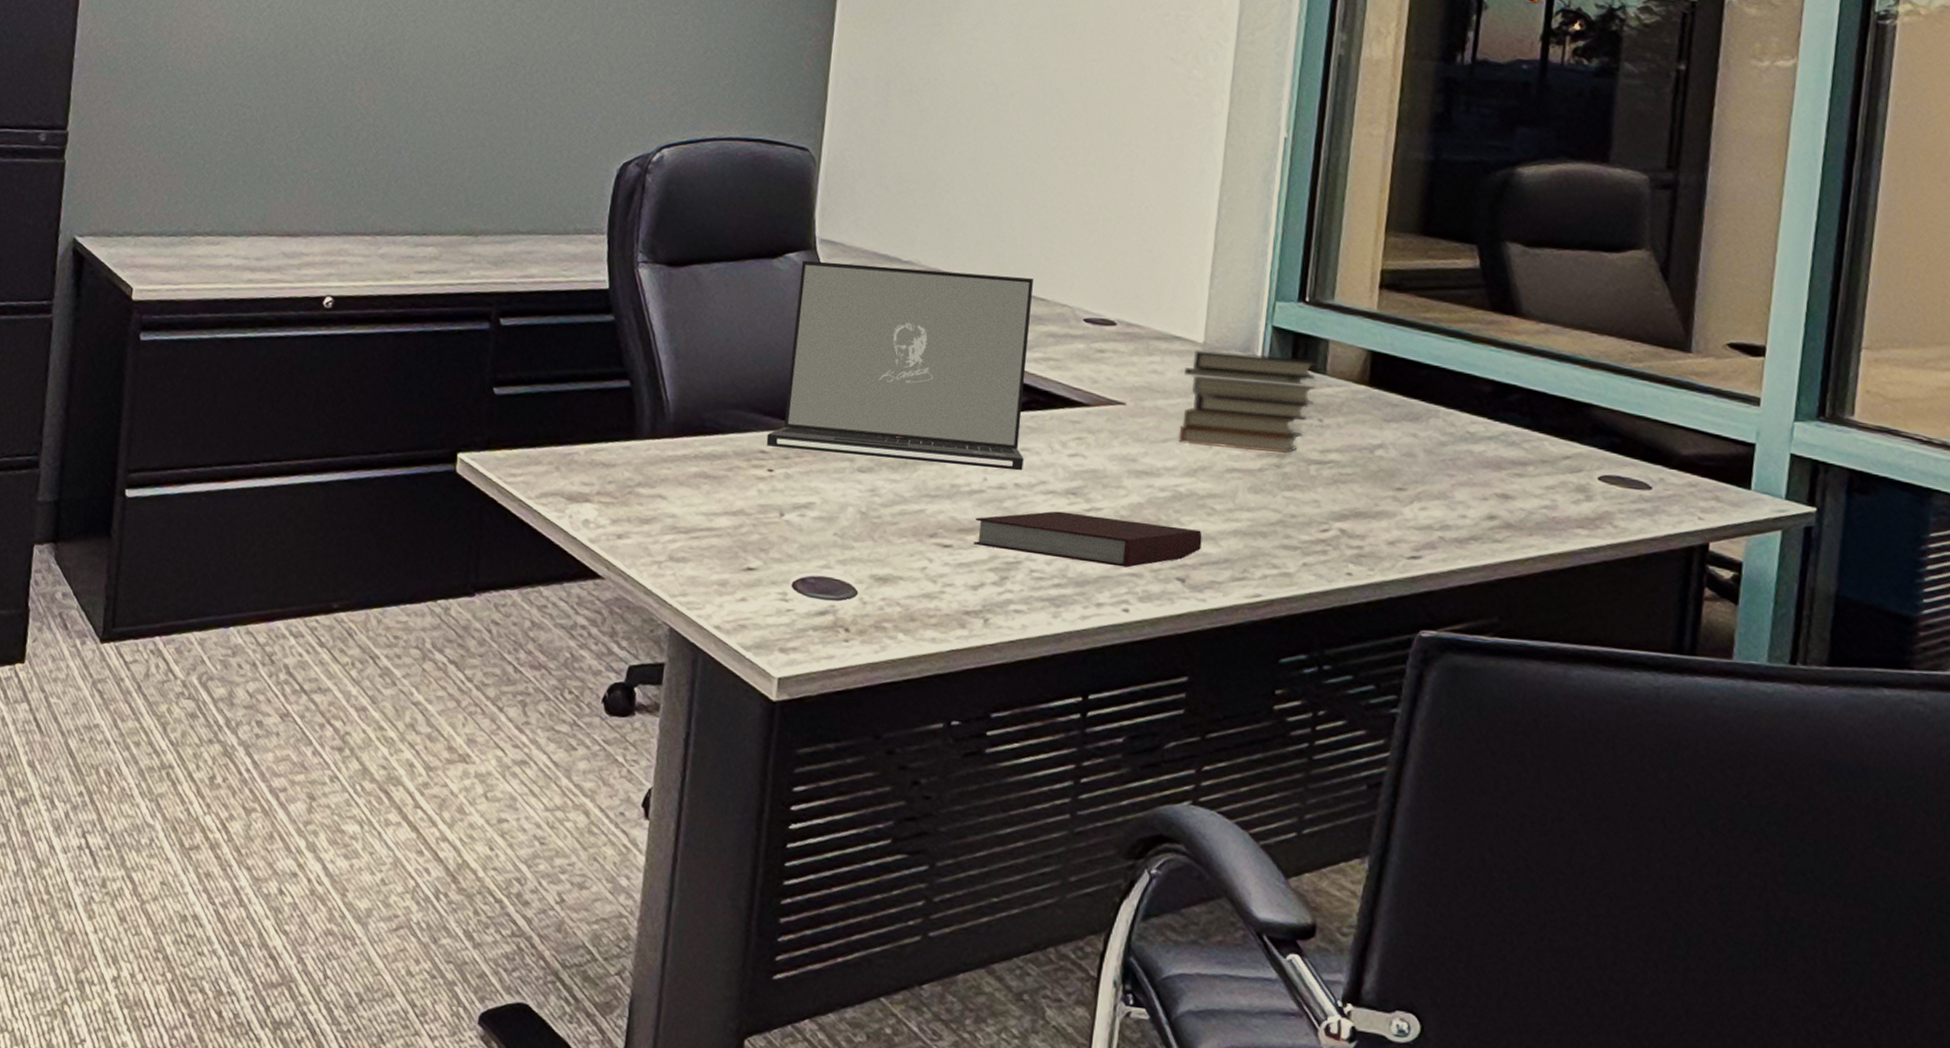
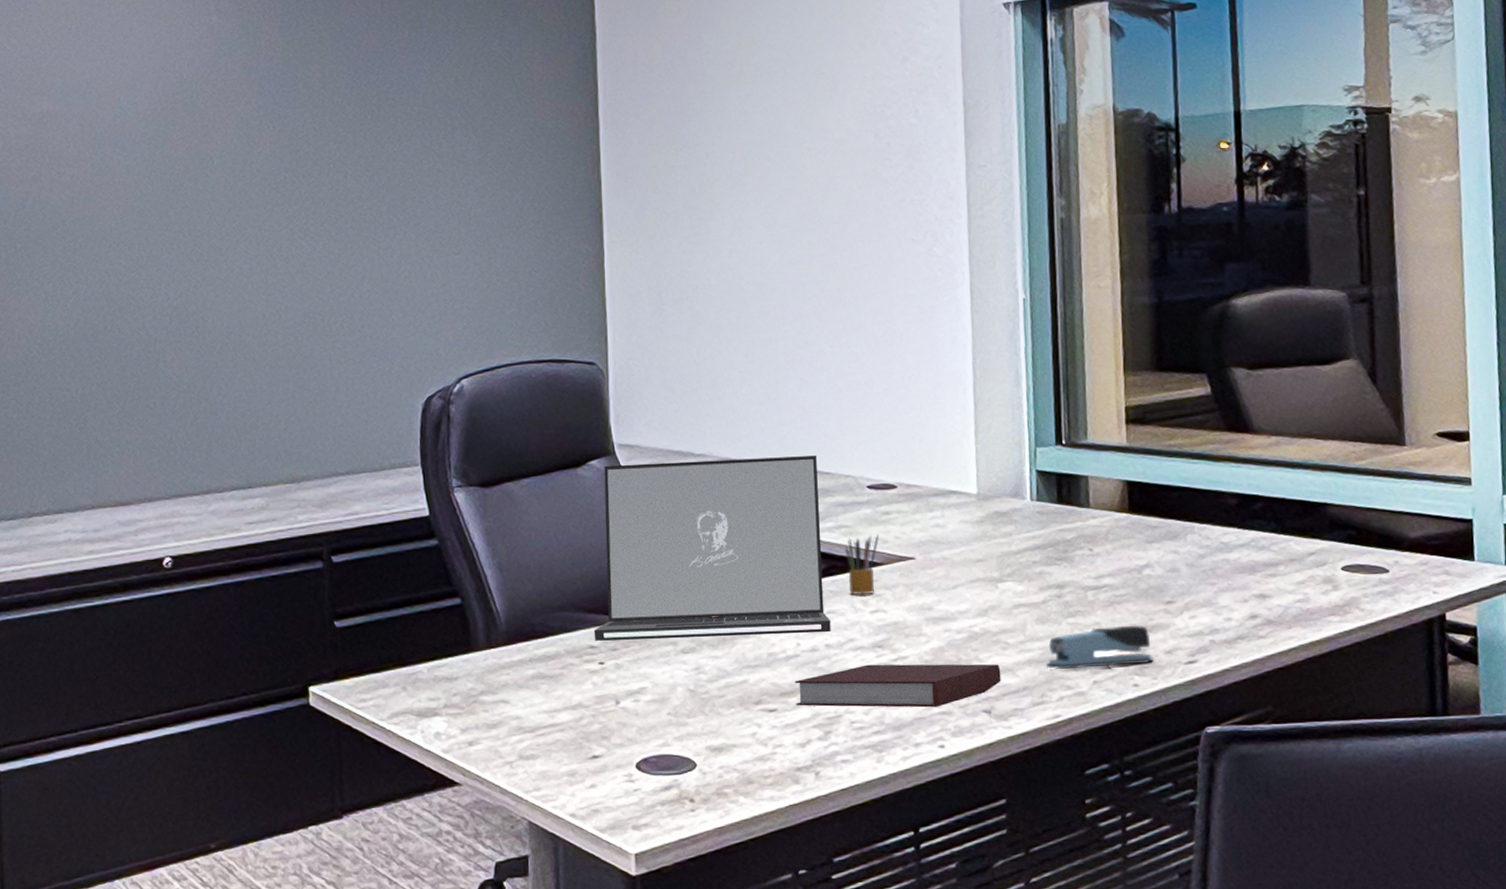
pencil box: none [1049,372,1089,437] -> present [844,534,879,596]
book stack: present [1178,350,1317,453] -> none [964,496,1082,587]
stapler: none [1253,505,1374,553] -> present [1047,625,1154,669]

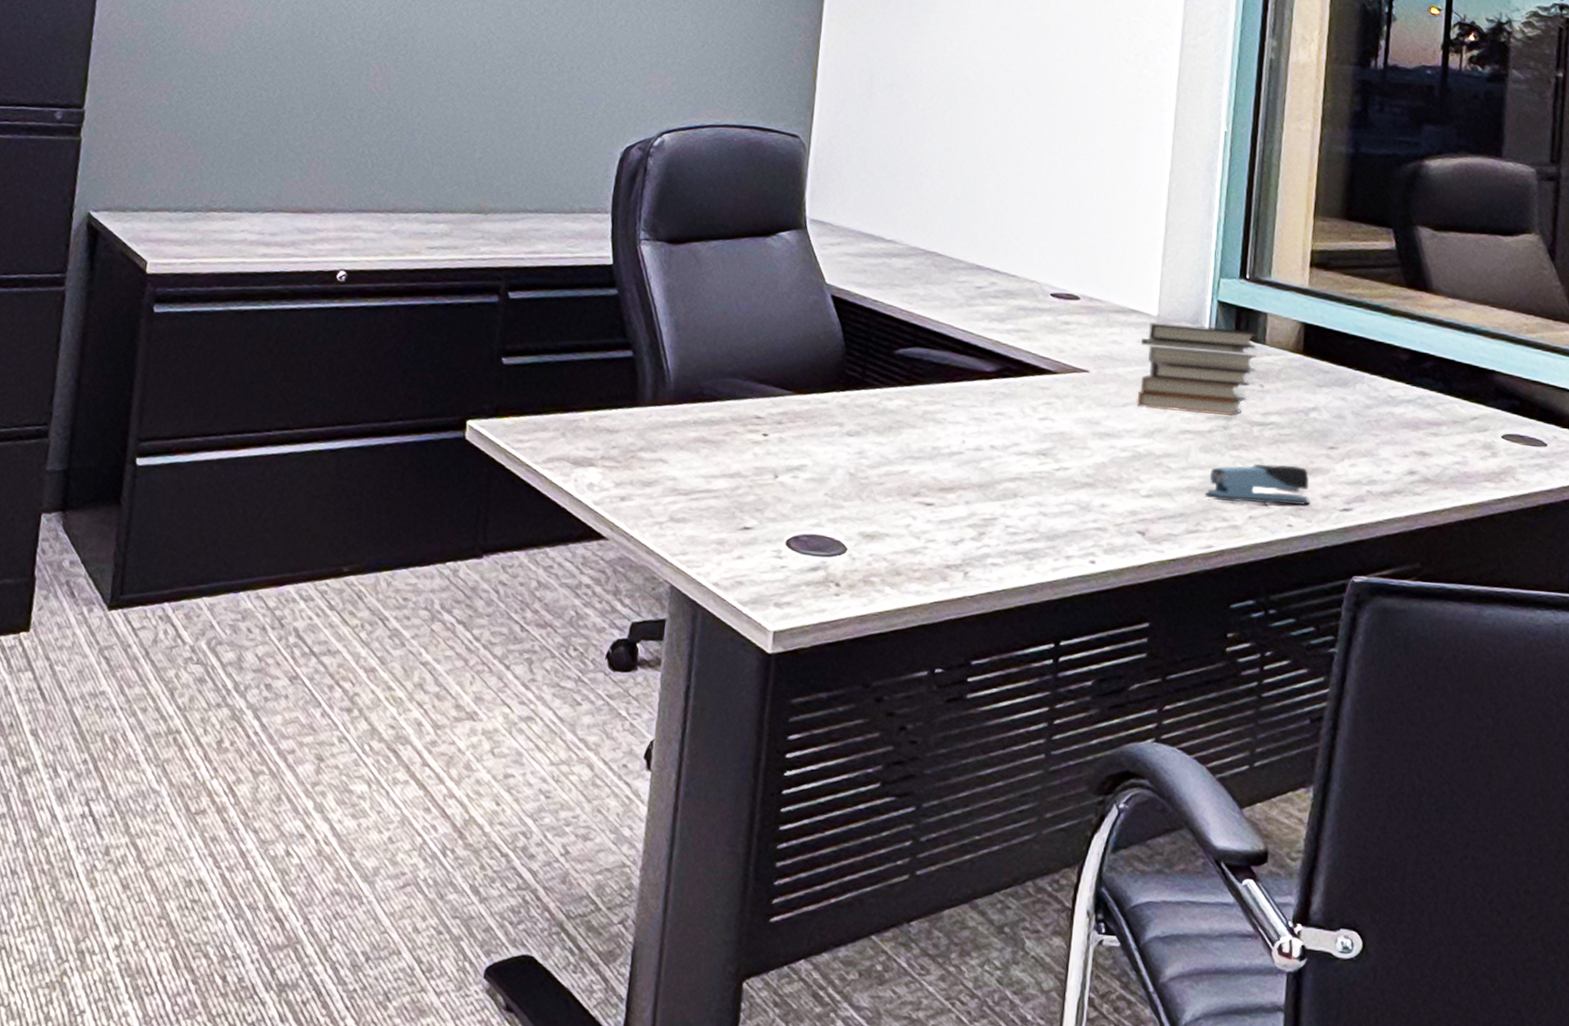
laptop: present [594,455,831,641] -> none [761,238,1005,434]
notebook: present [795,664,1001,708] -> none [953,470,1160,522]
pencil box: present [844,534,879,596] -> none [1021,342,1056,402]
book stack: none [964,496,1082,587] -> present [1136,322,1258,416]

